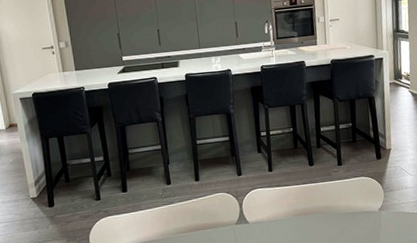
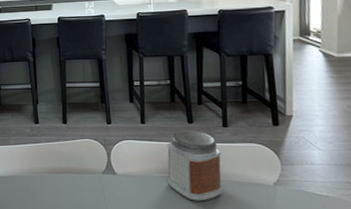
jar: none [292,171,340,236] -> present [167,129,223,201]

